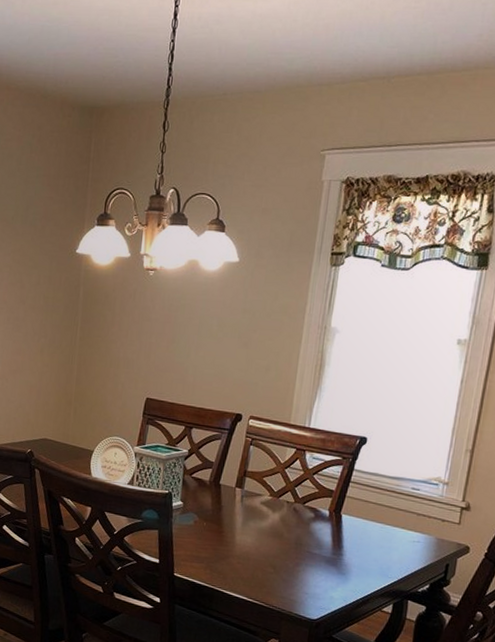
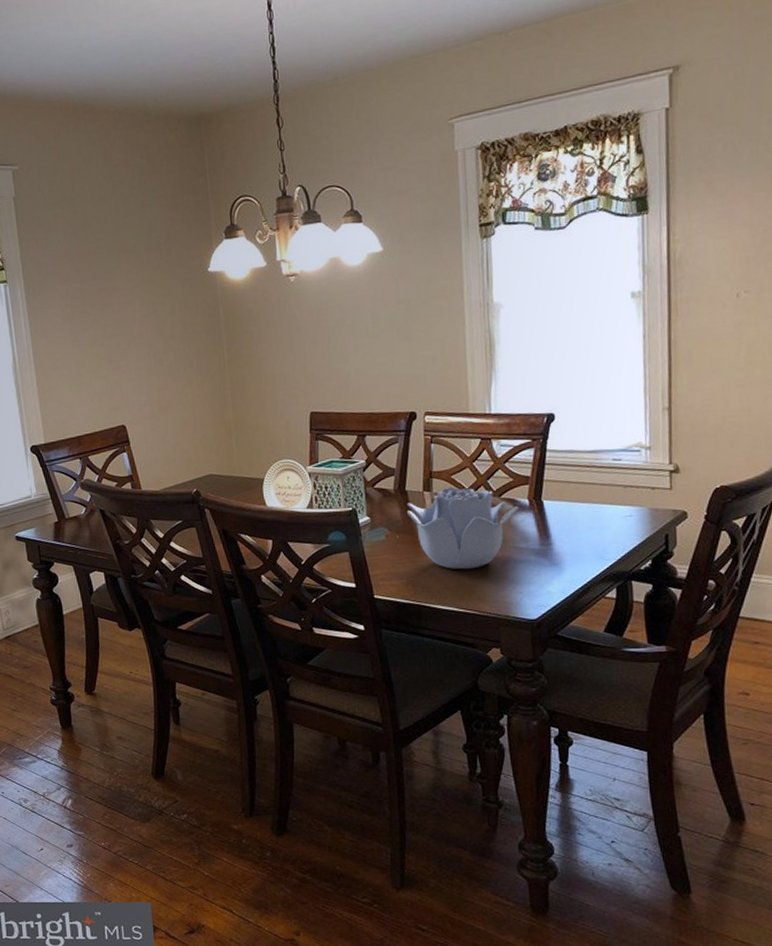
decorative bowl: none [217,487,320,565] -> present [407,486,519,570]

